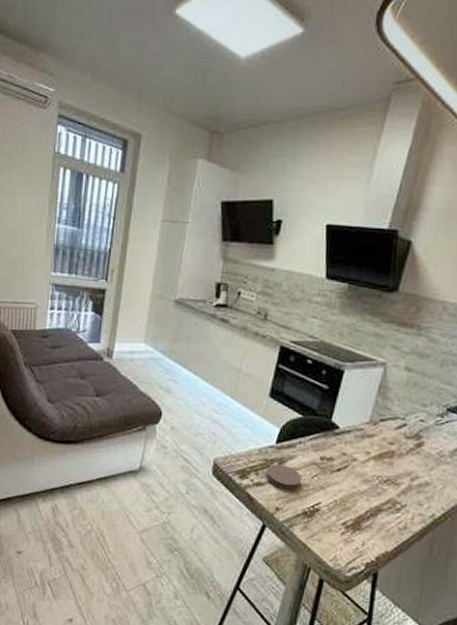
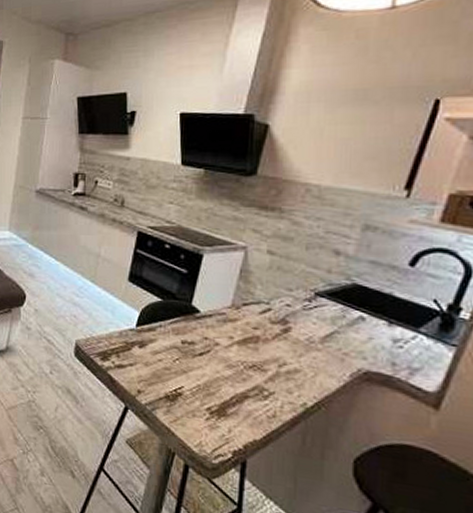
coaster: present [266,464,302,490] -> none [127,347,163,373]

